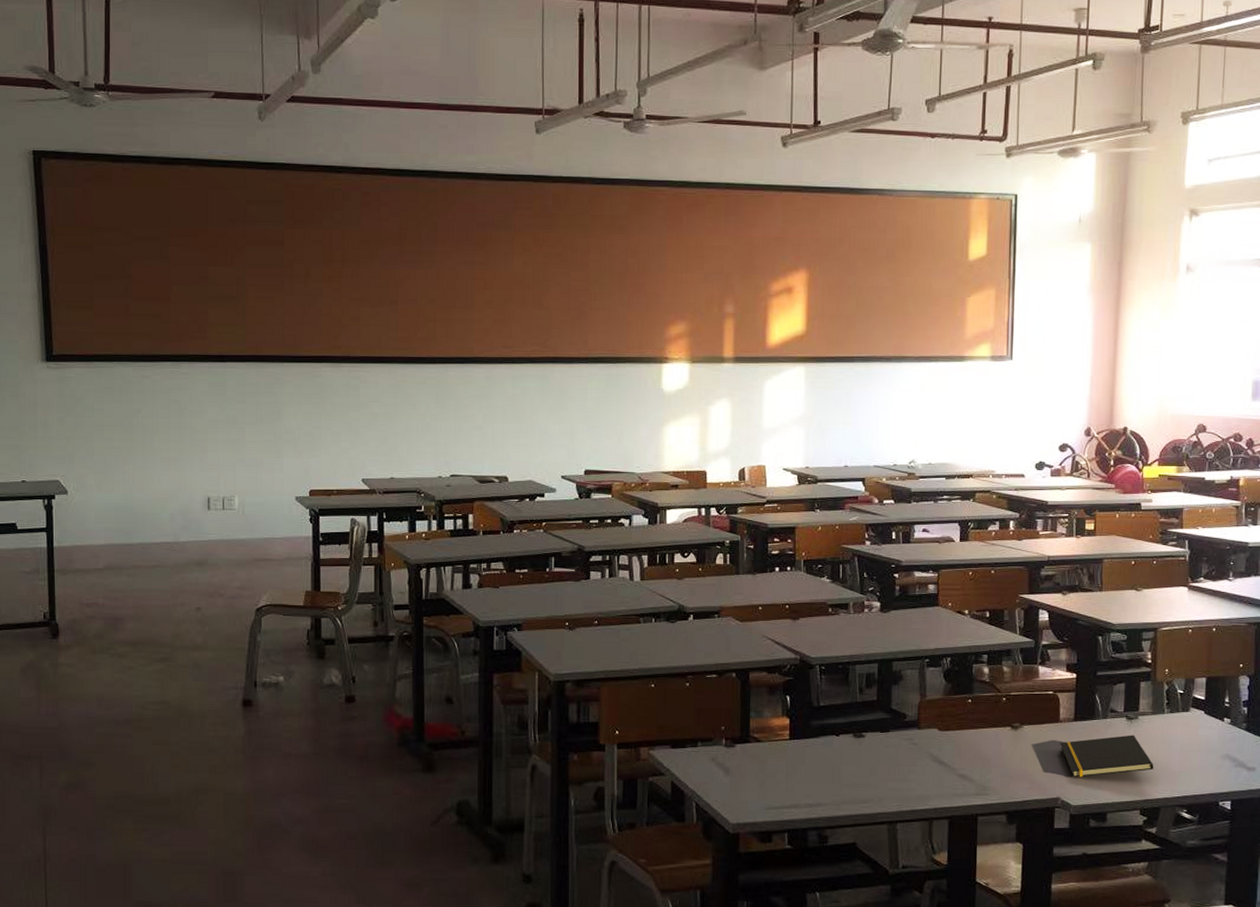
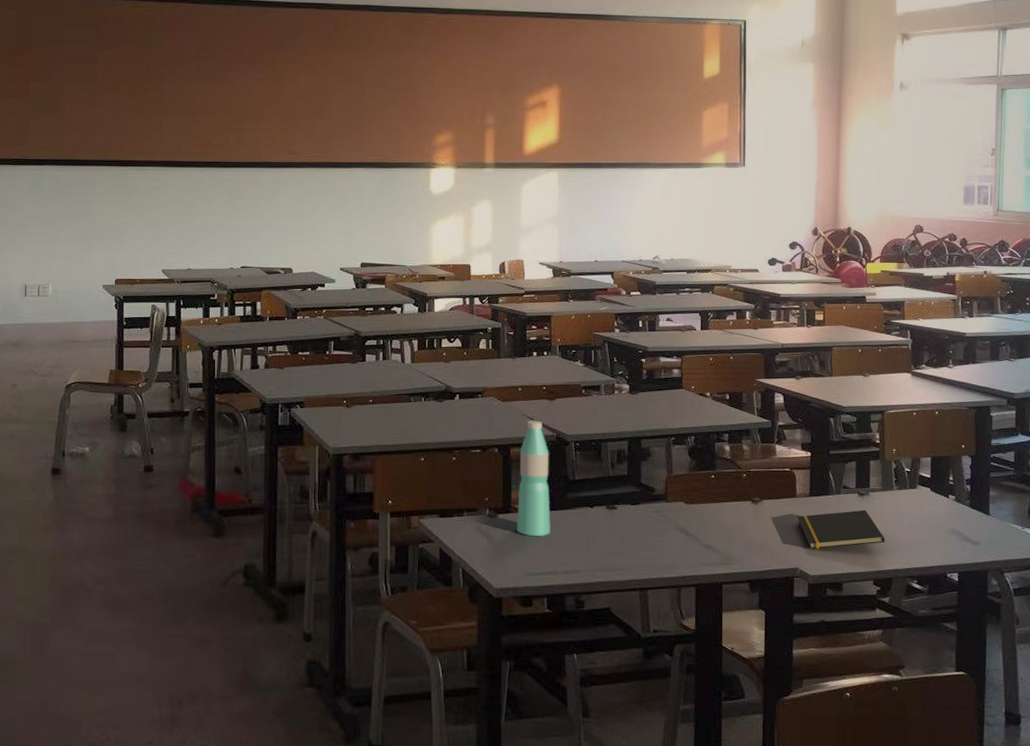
water bottle: none [755,642,792,767] -> present [516,420,550,536]

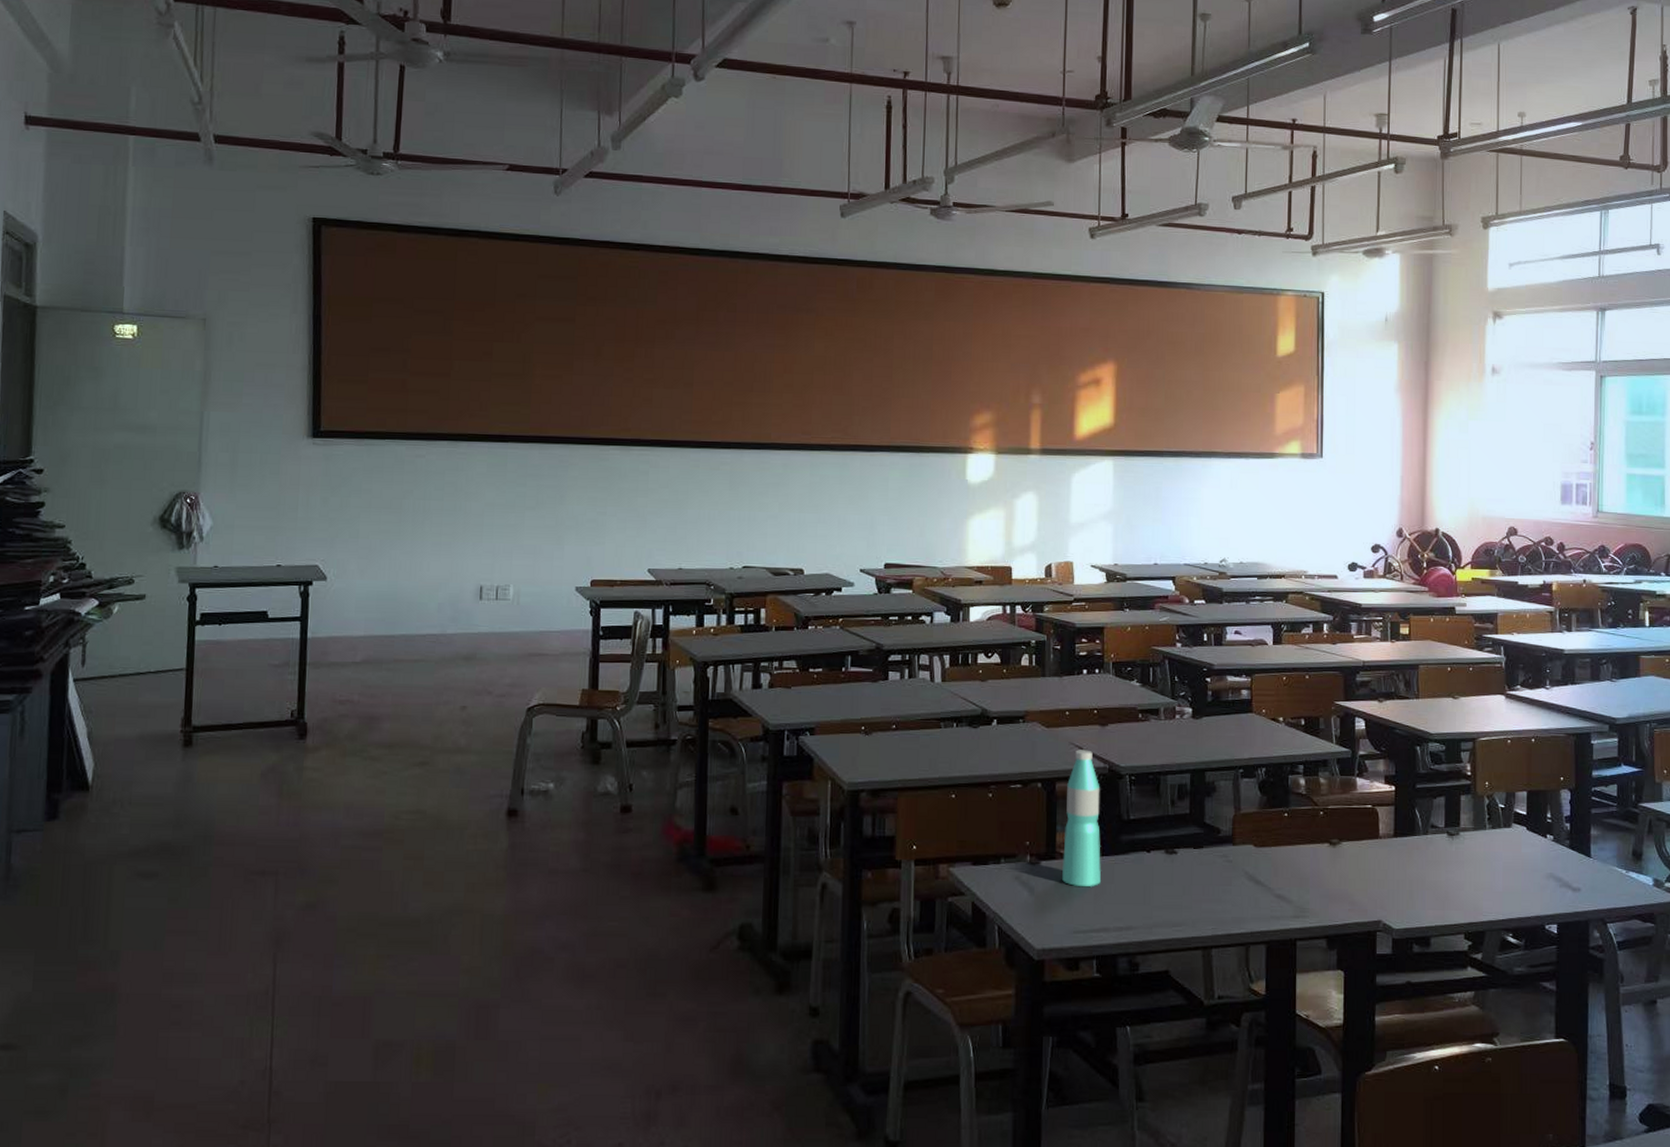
notepad: present [797,509,885,549] -> none [1380,852,1477,898]

